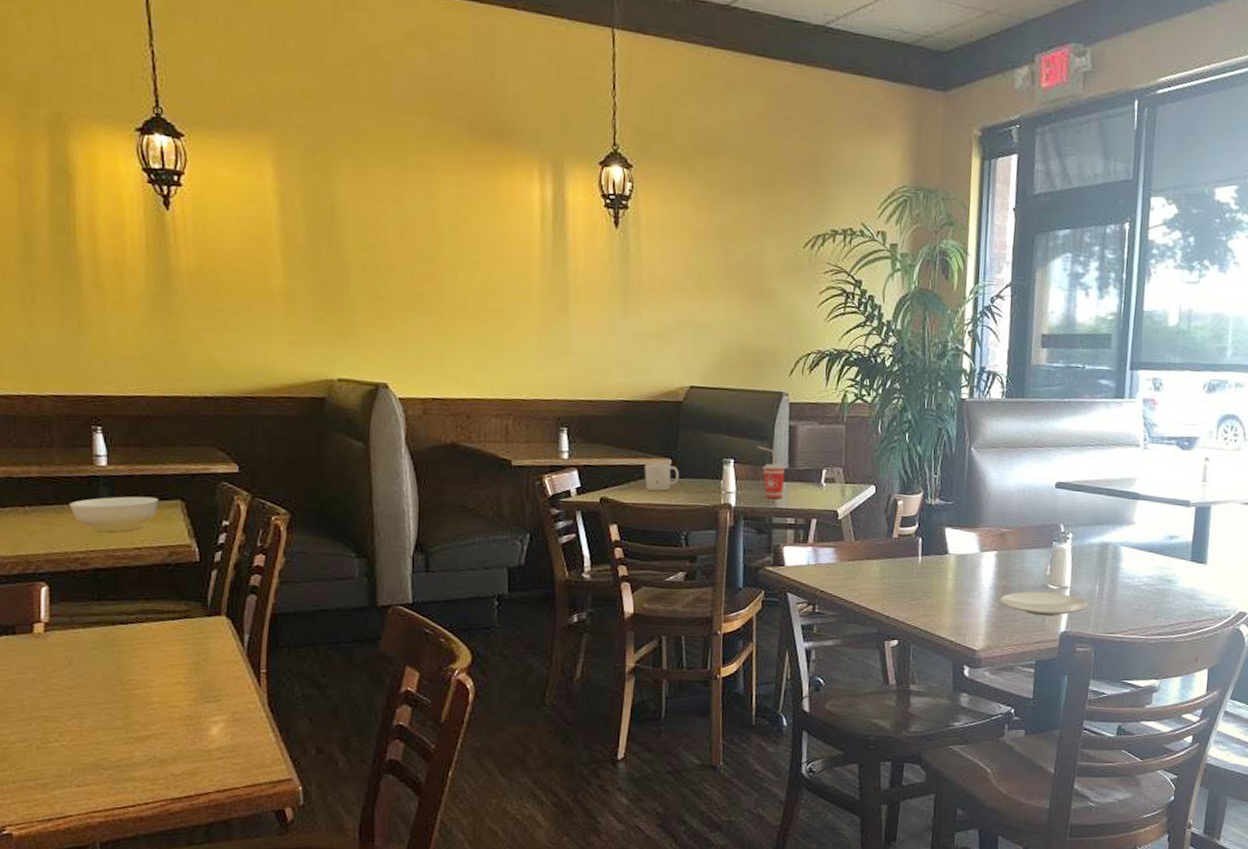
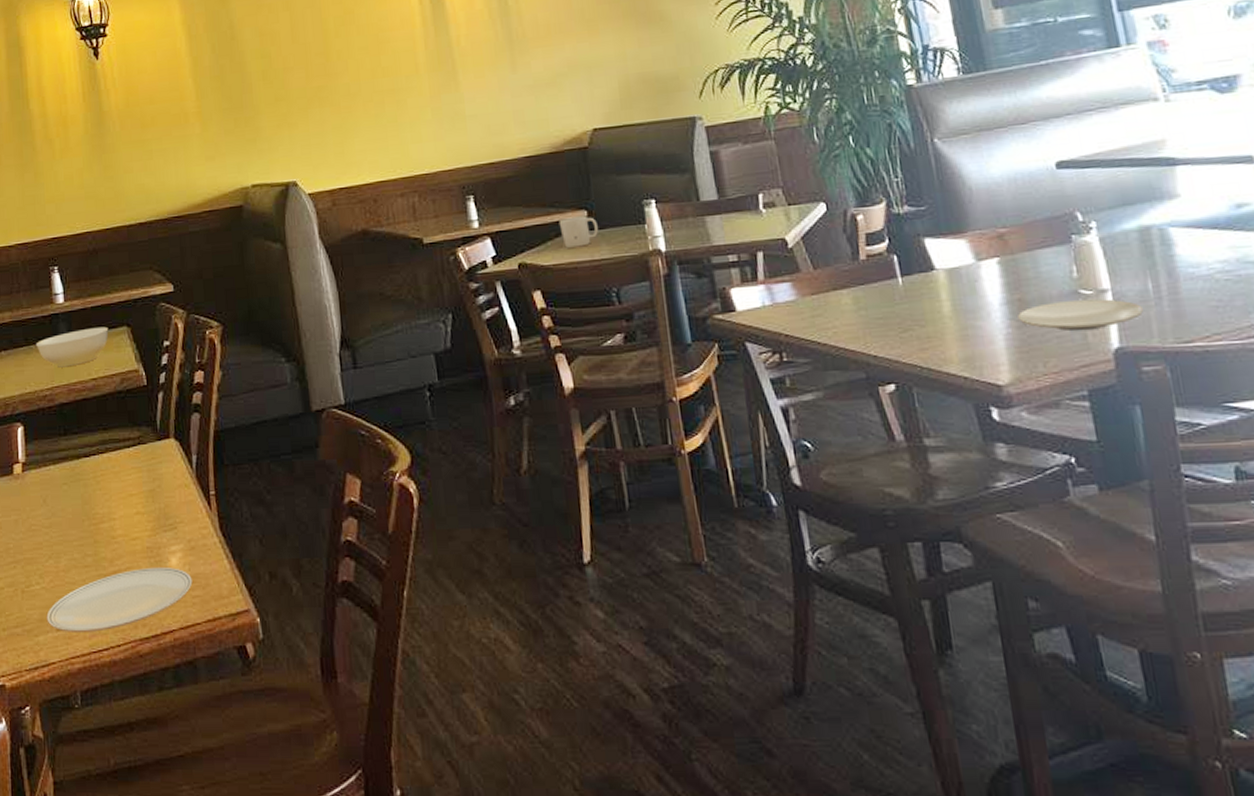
plate: none [65,734,234,790] -> present [46,568,193,634]
beverage cup: present [757,446,786,499] -> none [678,179,718,237]

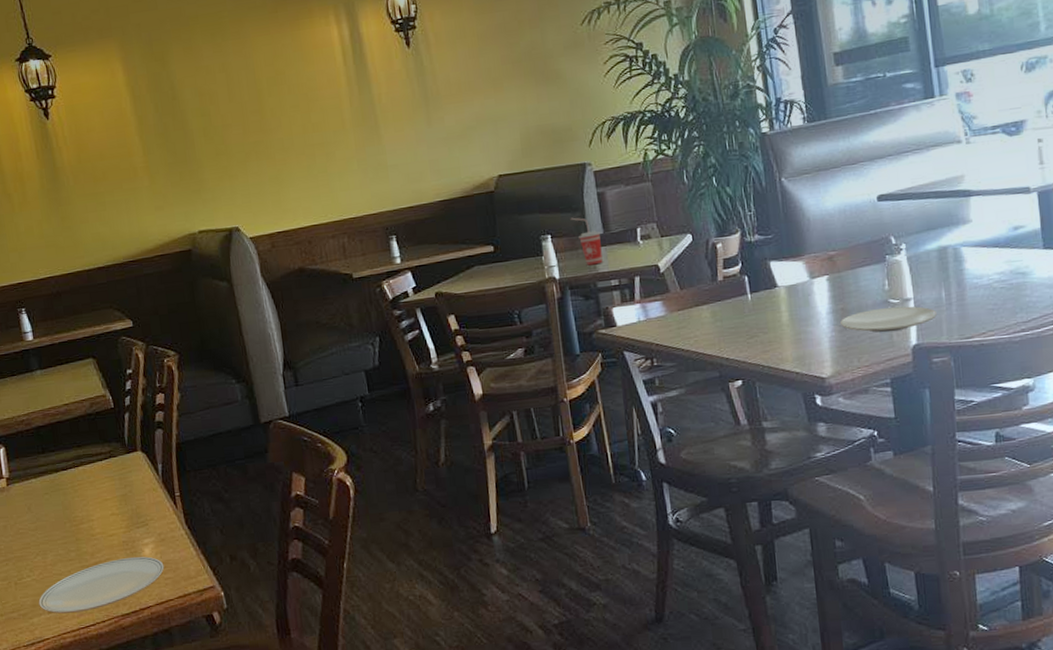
bowl: present [35,326,109,368] -> none [10,359,76,396]
mug: present [559,216,599,248] -> none [469,250,504,278]
beverage cup: none [678,179,718,237] -> present [570,217,603,266]

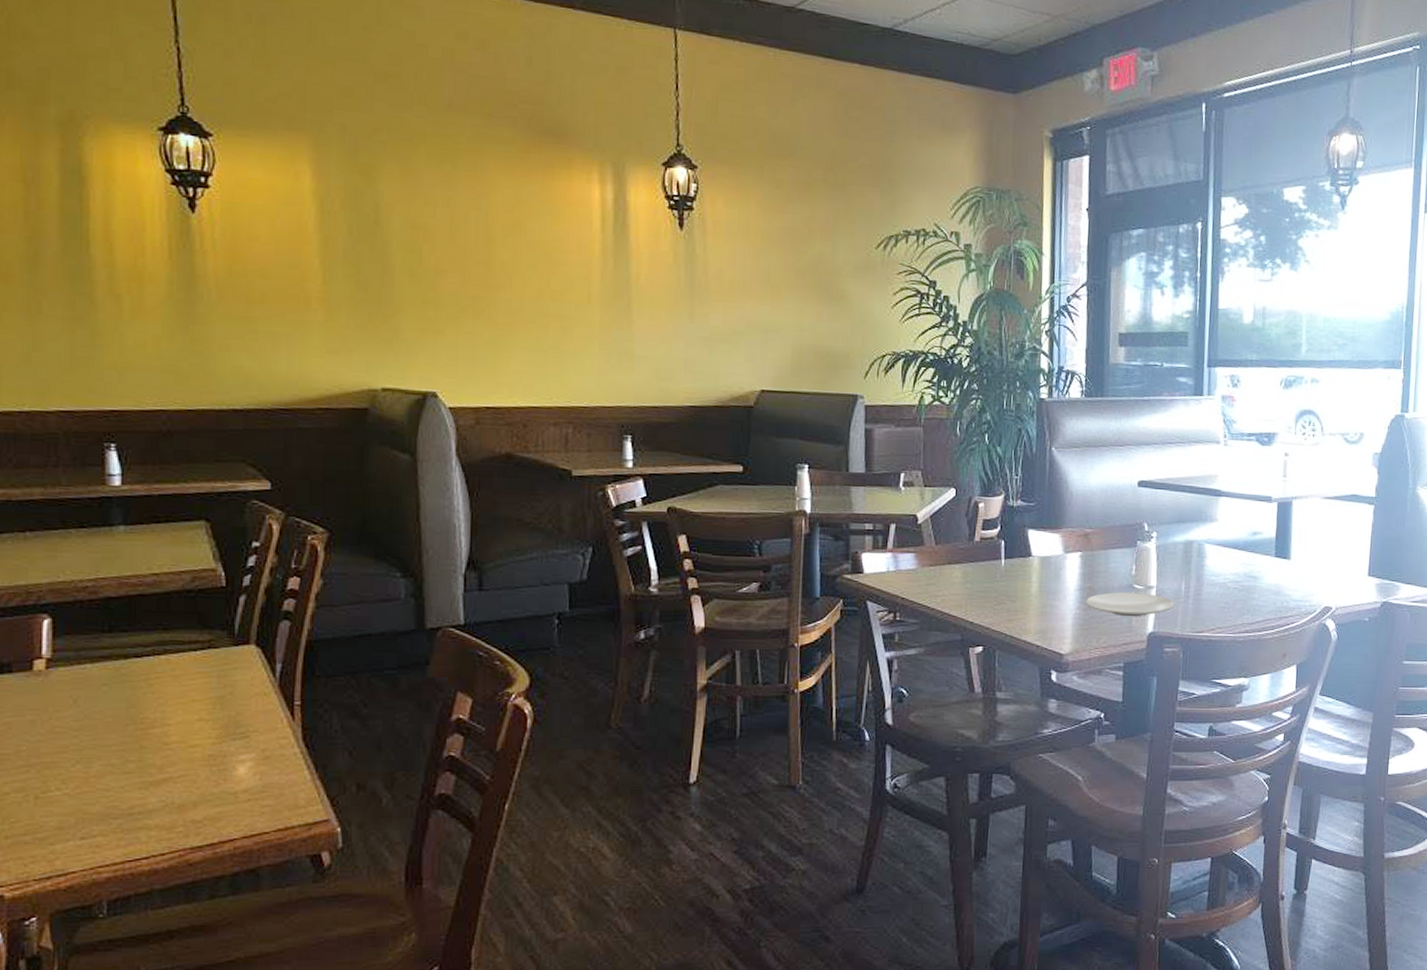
plate: present [38,556,164,614] -> none [67,776,263,842]
beverage cup: present [570,217,603,266] -> none [832,450,863,505]

